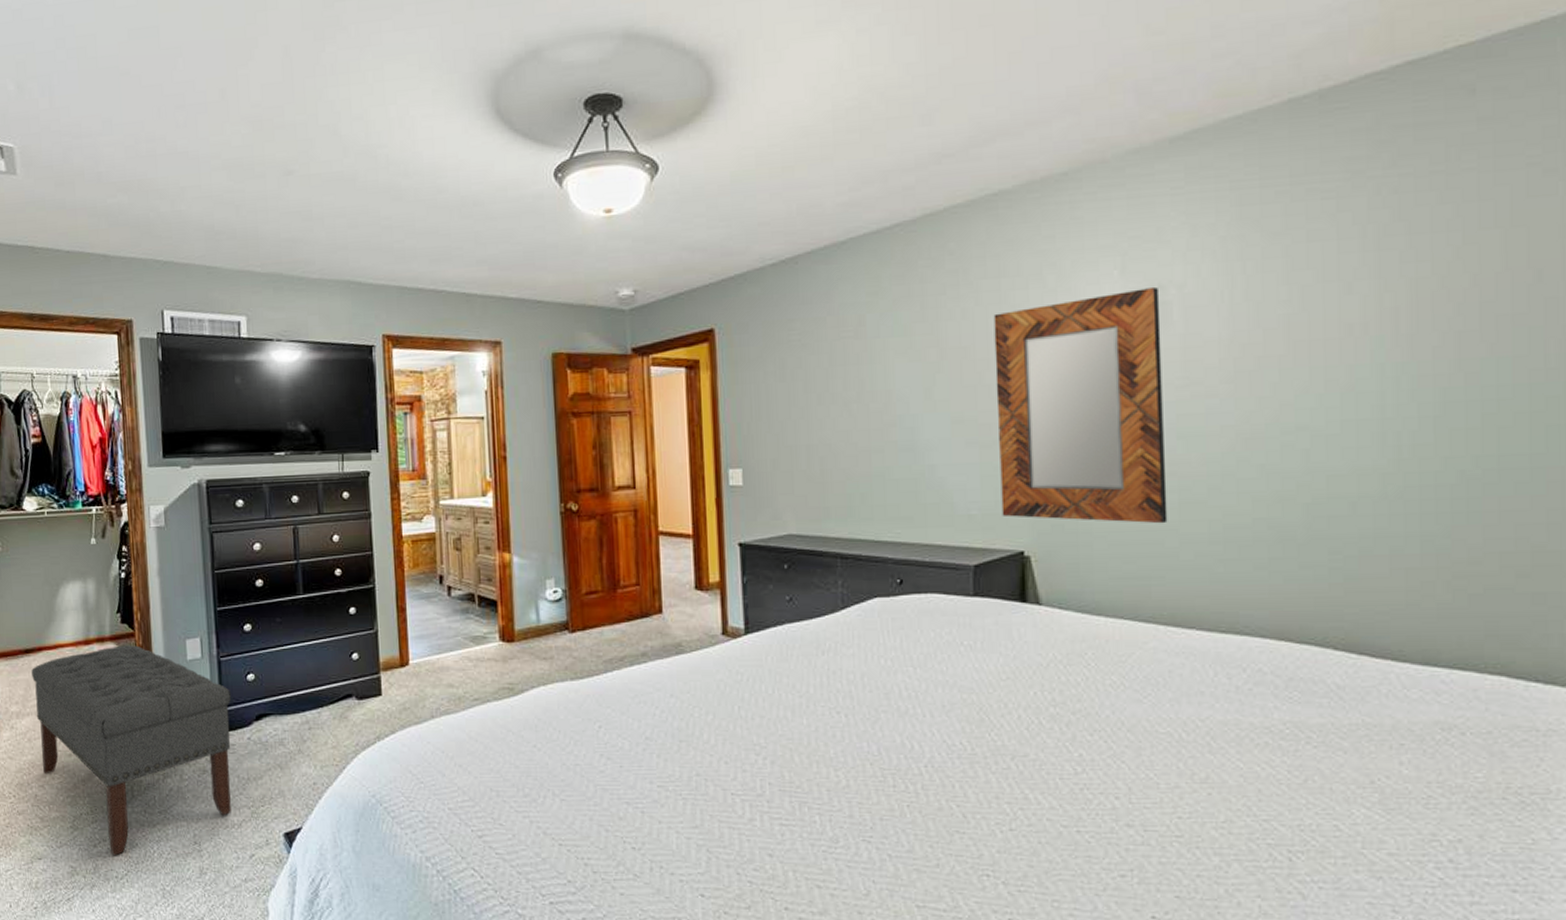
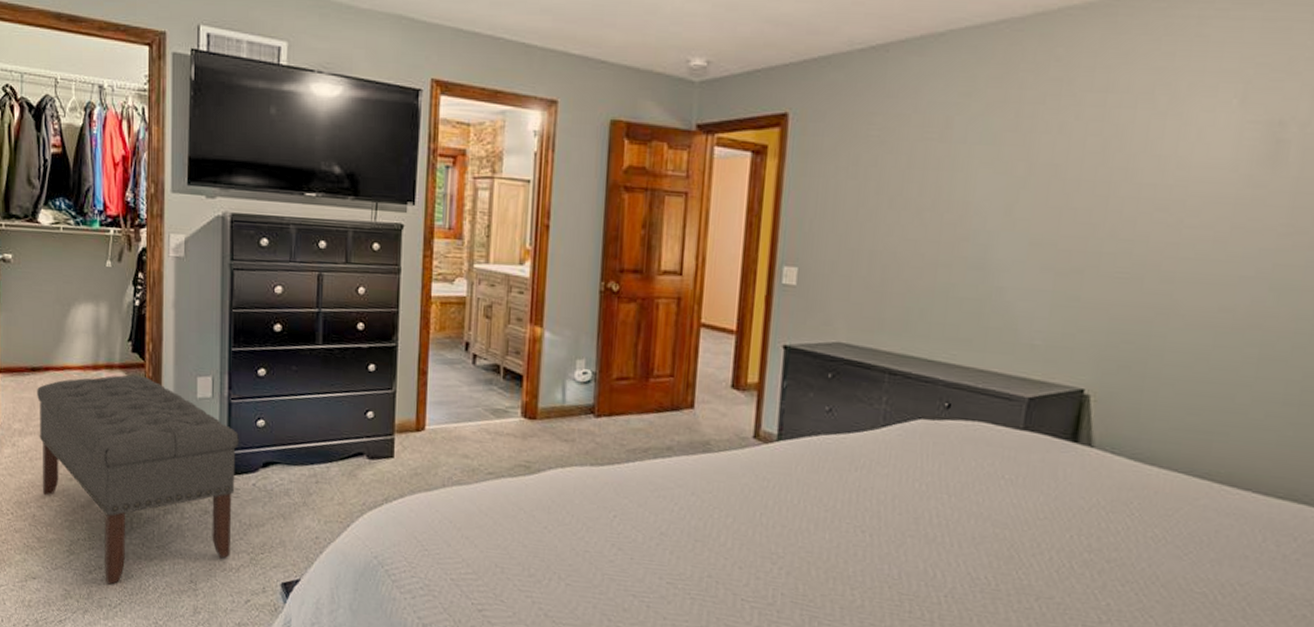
home mirror: present [993,286,1168,524] -> none [1067,121,1278,378]

